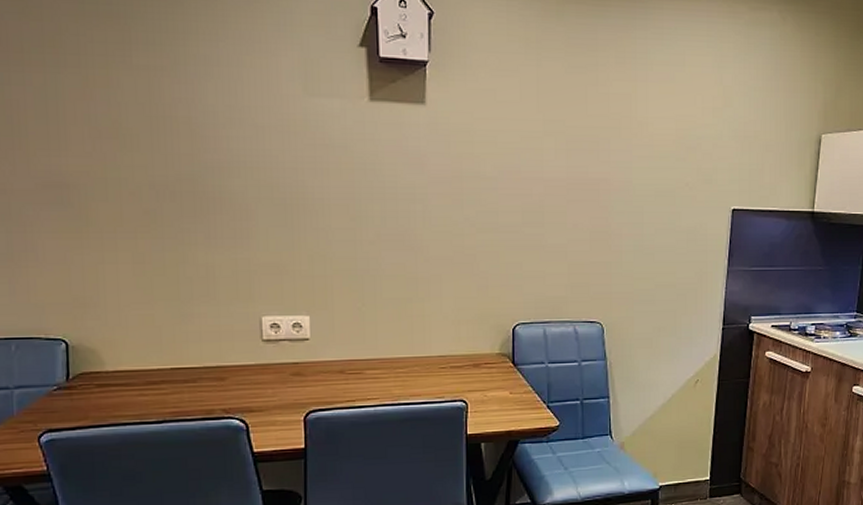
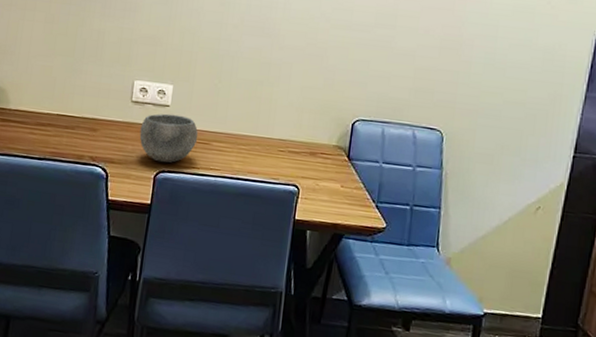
bowl: none [278,347,348,402] -> present [139,113,199,164]

